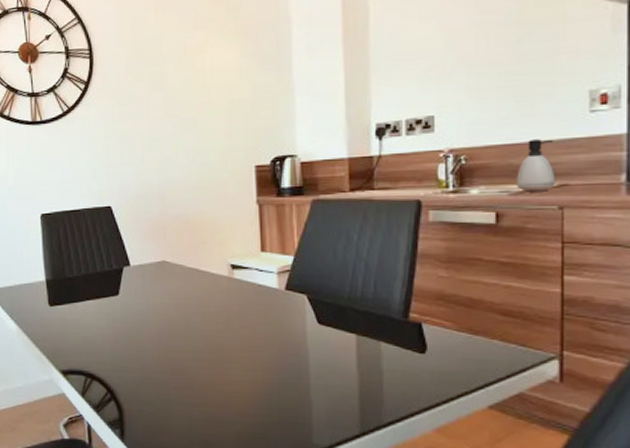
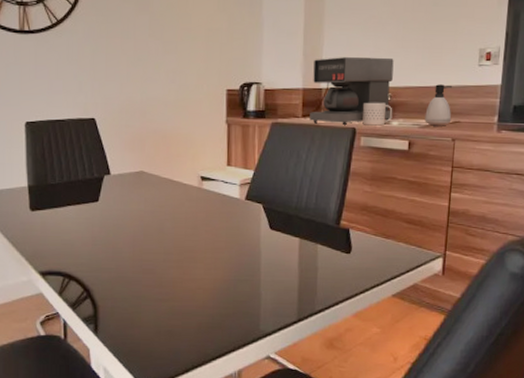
coffee maker: none [359,112,467,198] -> present [309,57,394,125]
mug: none [428,167,470,196] -> present [362,102,393,126]

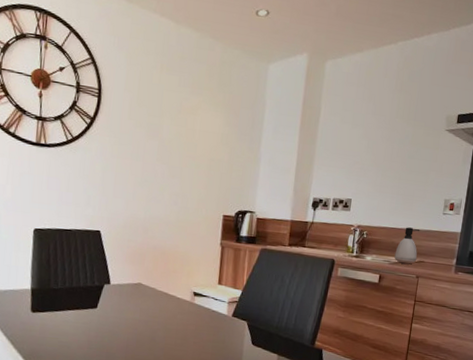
coffee maker: present [309,57,394,125] -> none [295,195,372,256]
mug: present [362,102,393,126] -> none [341,237,368,259]

